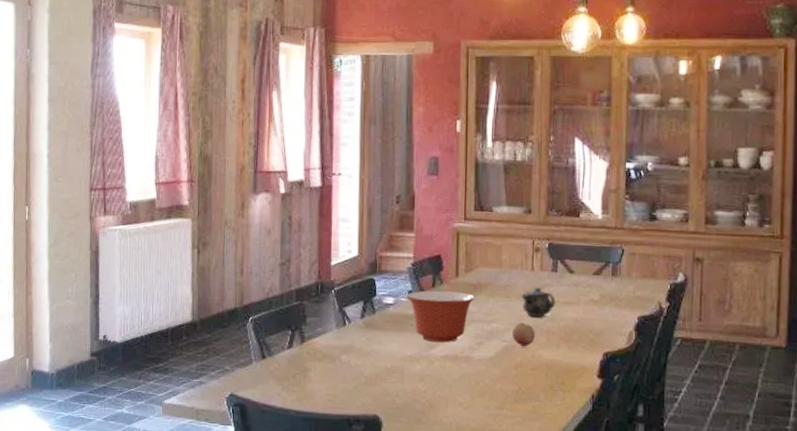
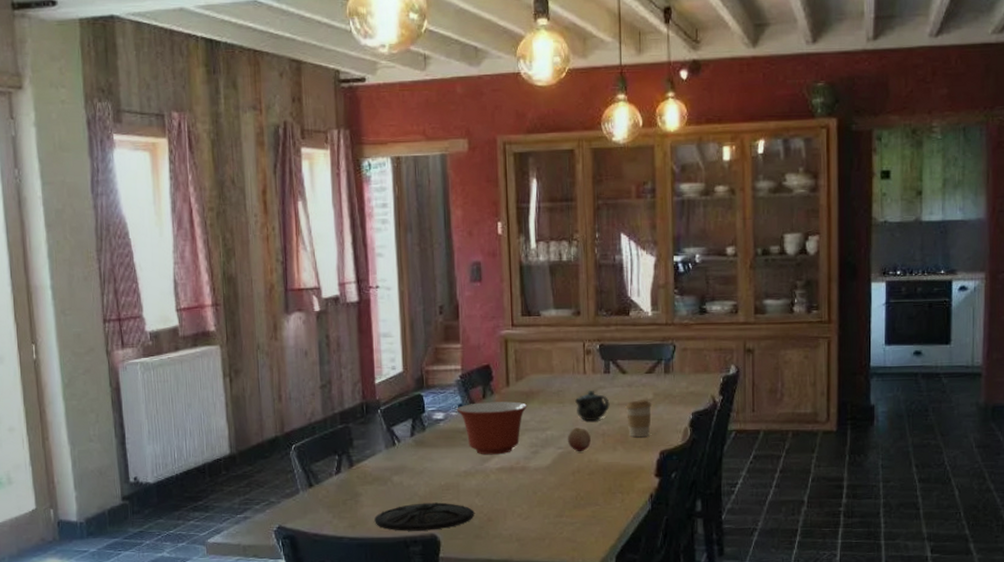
plate: none [321,383,417,411] -> present [374,502,475,531]
coffee cup: none [571,300,597,338] -> present [625,400,652,438]

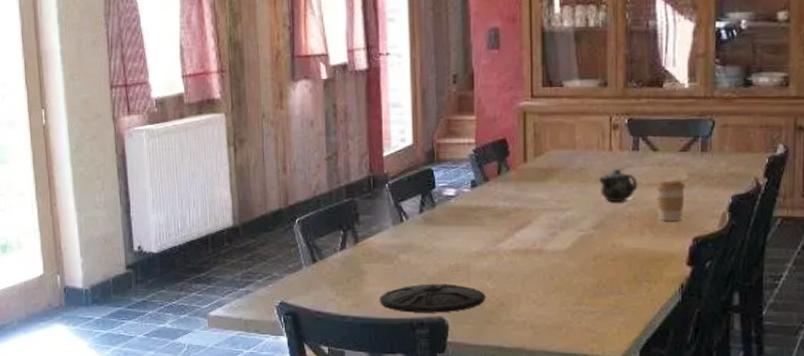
mixing bowl: present [457,401,528,455] -> none [469,179,547,236]
fruit: present [567,428,591,452] -> none [589,209,615,236]

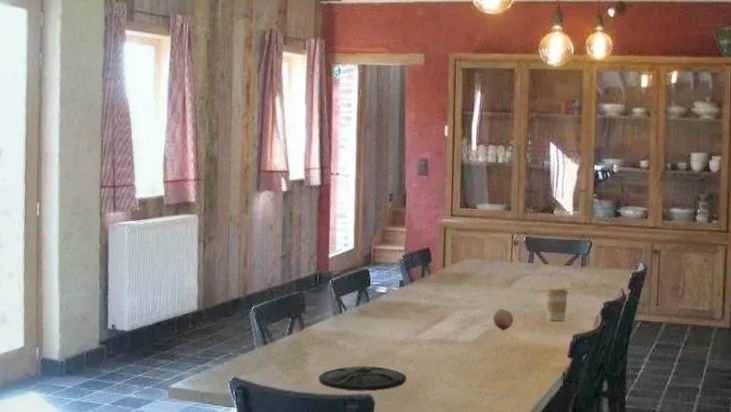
fruit: none [589,209,615,236] -> present [492,309,513,331]
teapot: present [599,169,638,203] -> none [502,277,532,304]

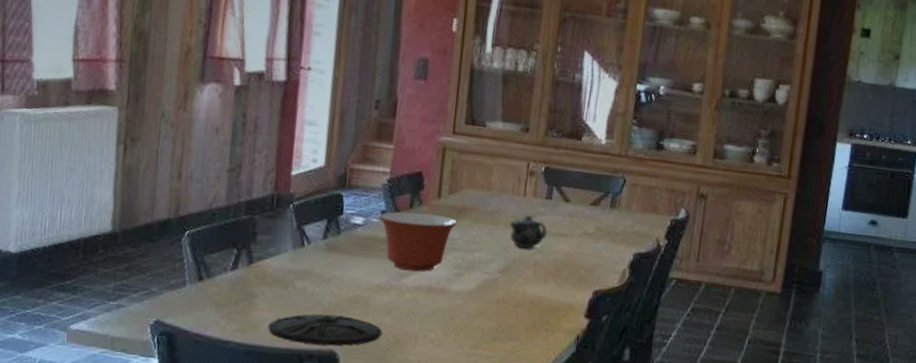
mixing bowl: none [398,280,460,328] -> present [379,211,458,272]
fruit: present [492,309,513,331] -> none [495,253,522,281]
teapot: none [502,277,532,304] -> present [510,215,547,249]
coffee cup: present [545,288,568,322] -> none [563,232,592,274]

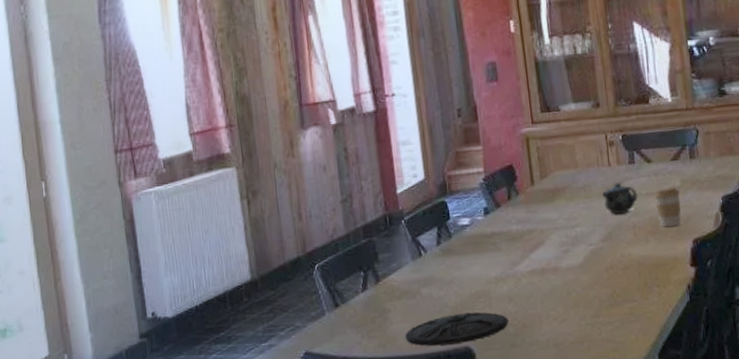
mixing bowl: present [379,211,458,272] -> none [482,200,555,258]
coffee cup: none [563,232,592,274] -> present [653,187,681,228]

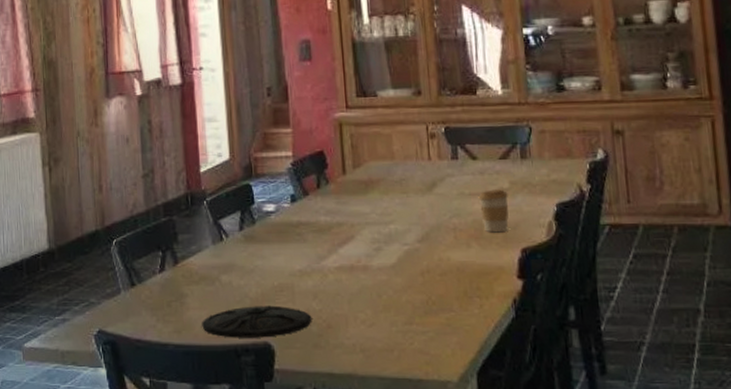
teapot: present [602,183,638,215] -> none [420,179,460,214]

